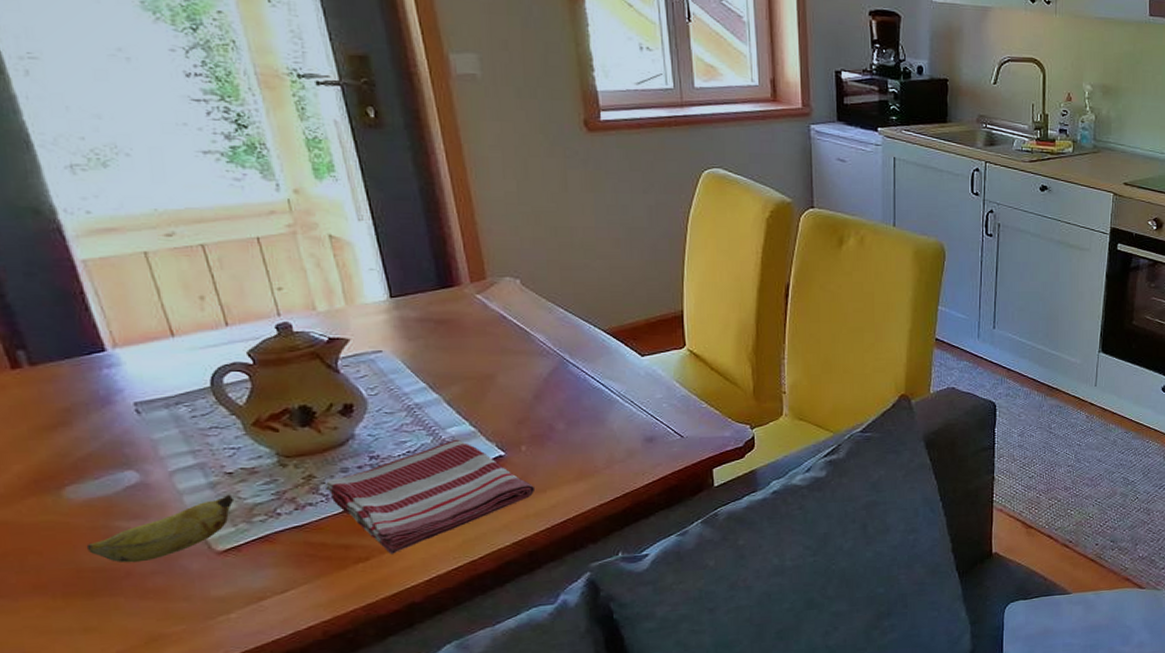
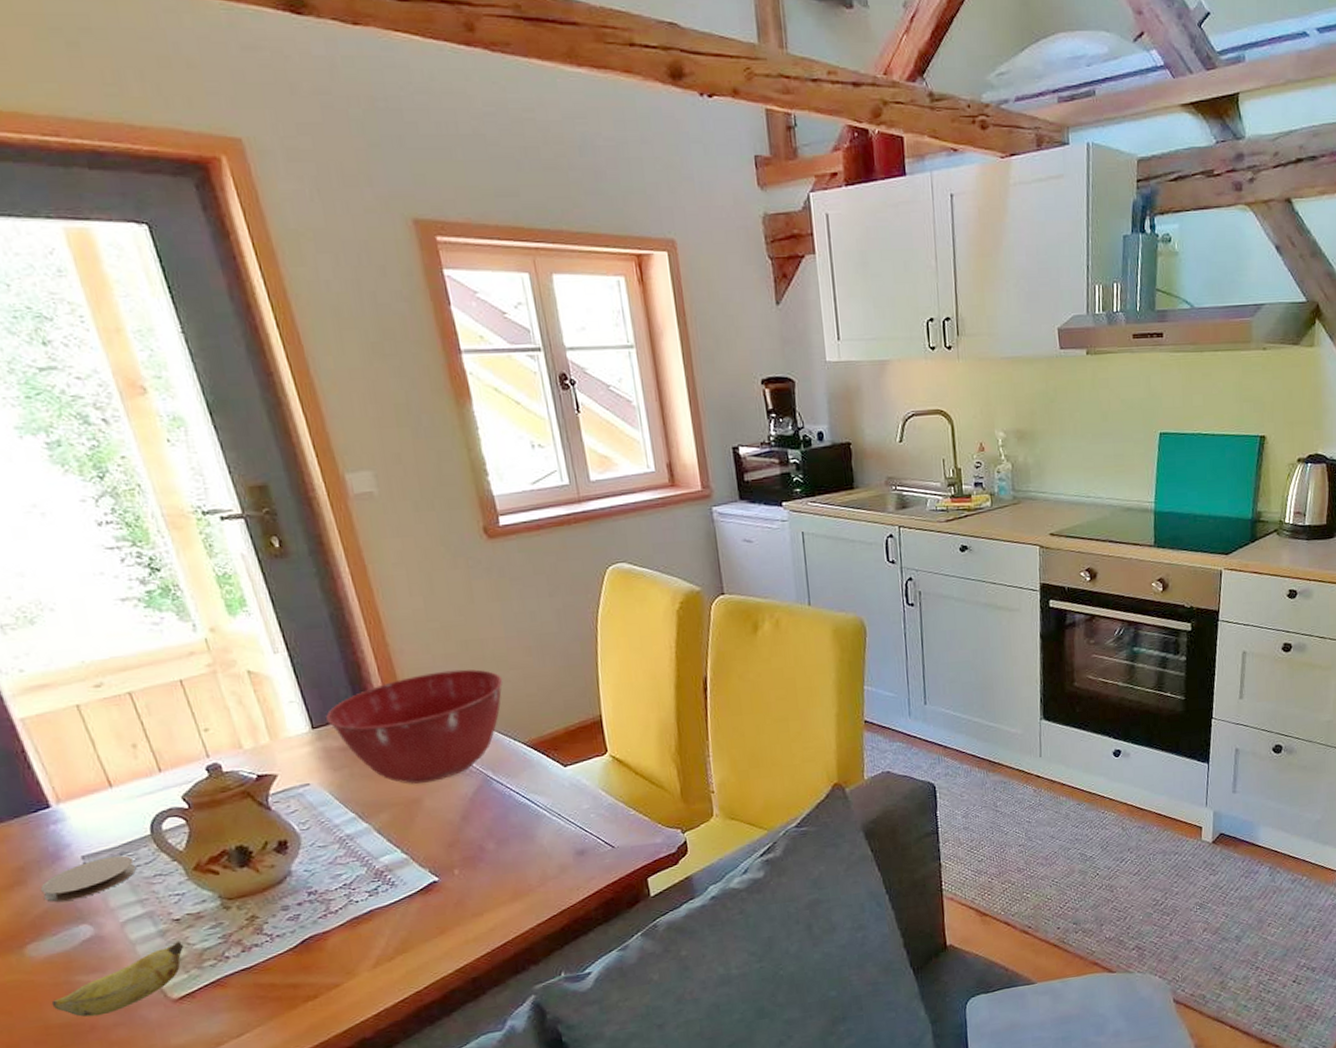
coaster: none [87,405,192,446] -> present [41,855,137,902]
dish towel: present [325,439,536,554] -> none [268,867,473,990]
mixing bowl: none [406,254,589,360] -> present [326,669,503,784]

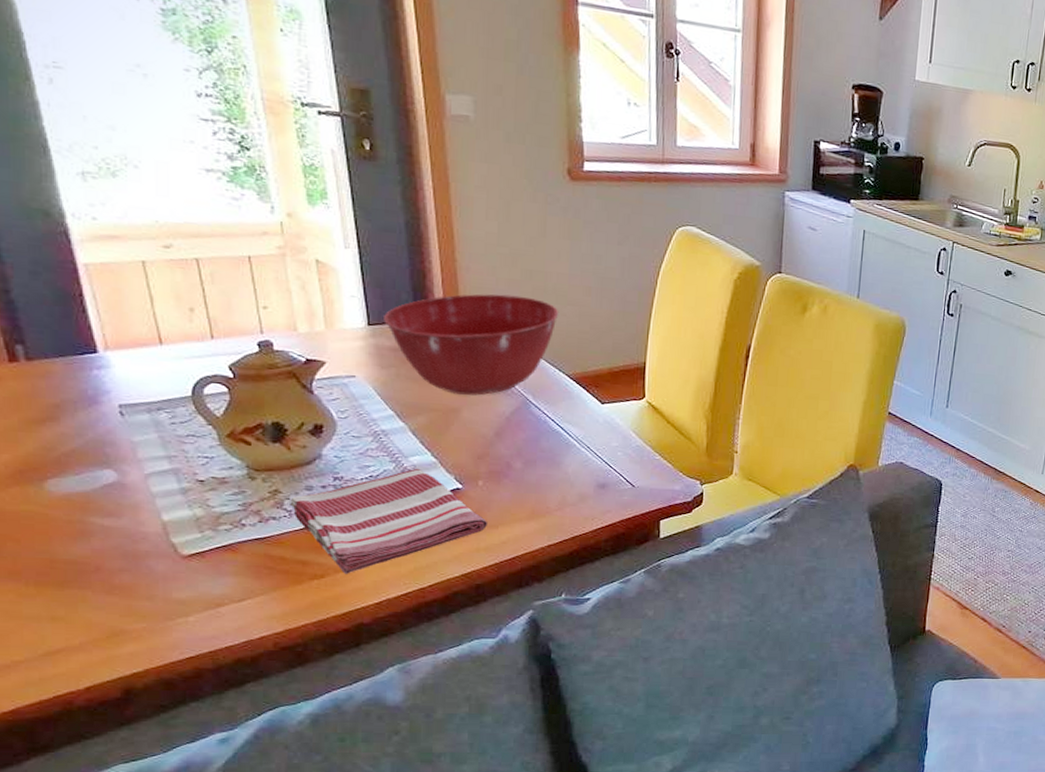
coaster: present [41,855,137,902] -> none [73,409,171,445]
banana: present [51,940,184,1017] -> none [61,501,203,559]
dish towel: none [268,867,473,990] -> present [290,468,488,574]

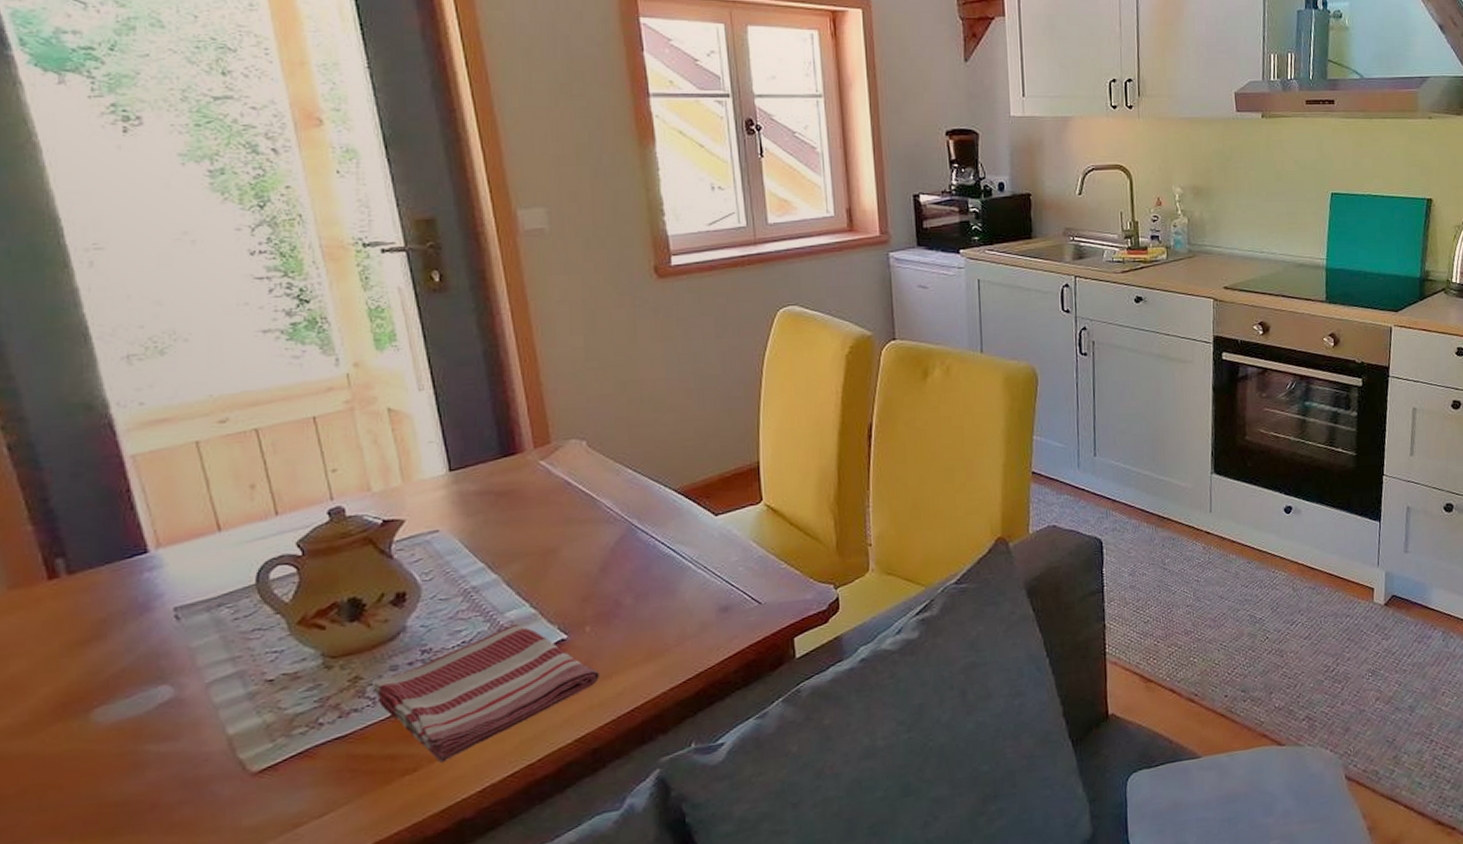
mixing bowl: present [384,294,559,396] -> none [466,411,659,532]

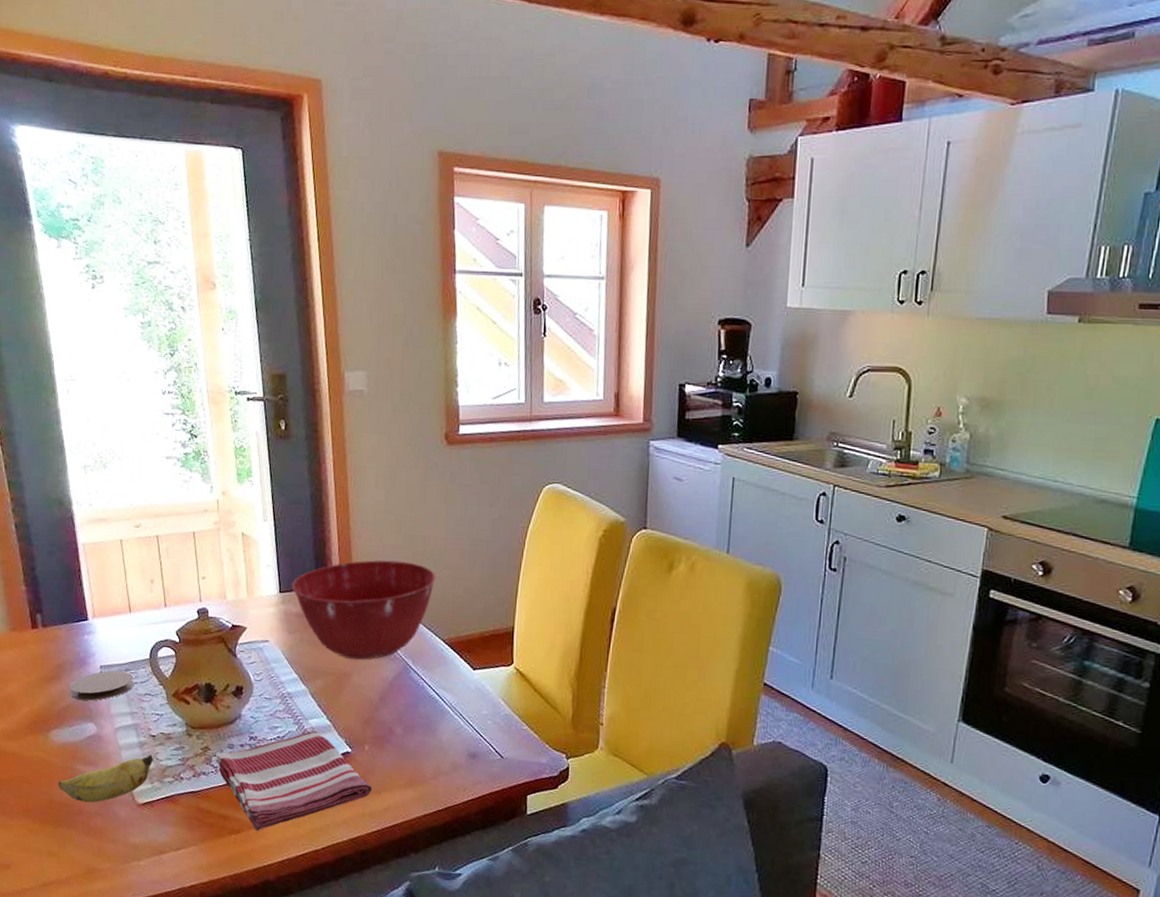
banana: none [111,704,274,794] -> present [58,754,154,803]
coaster: none [122,607,234,659] -> present [69,670,134,701]
mixing bowl: none [466,411,659,532] -> present [292,560,436,660]

